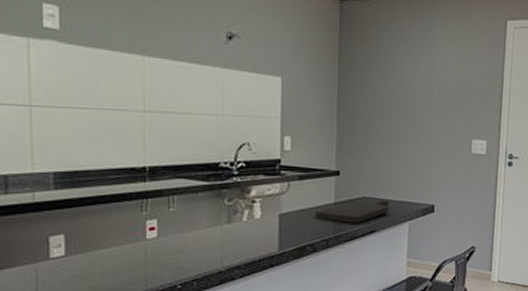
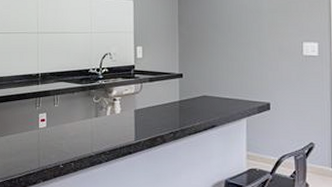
cutting board: present [314,200,390,223] -> none [163,98,228,118]

